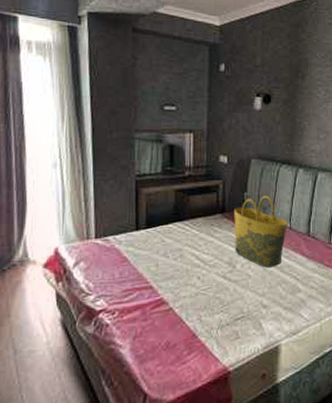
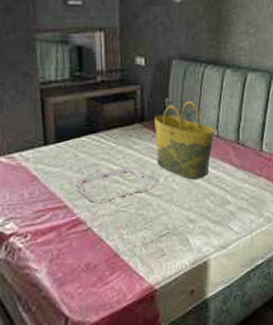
serving tray: none [161,253,231,285] -> present [76,167,154,203]

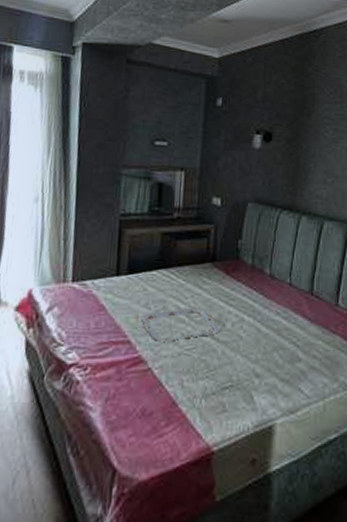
tote bag: present [154,101,216,180] -> none [225,245,288,329]

